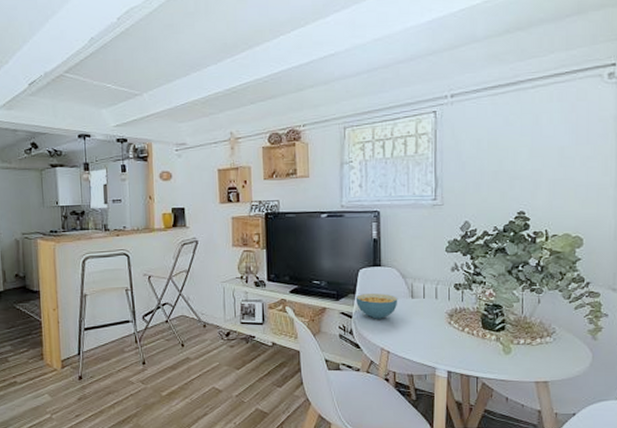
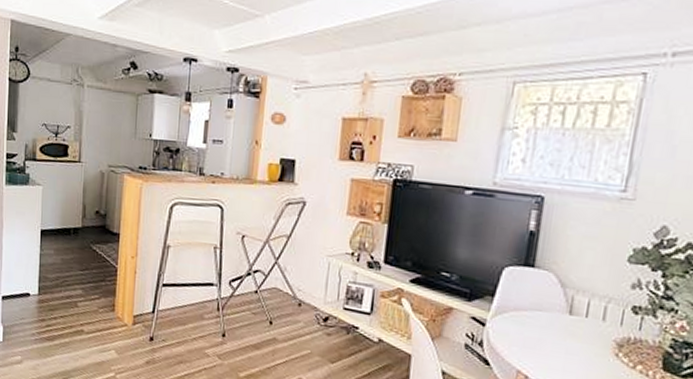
cereal bowl: present [355,293,398,319] -> none [493,298,551,334]

